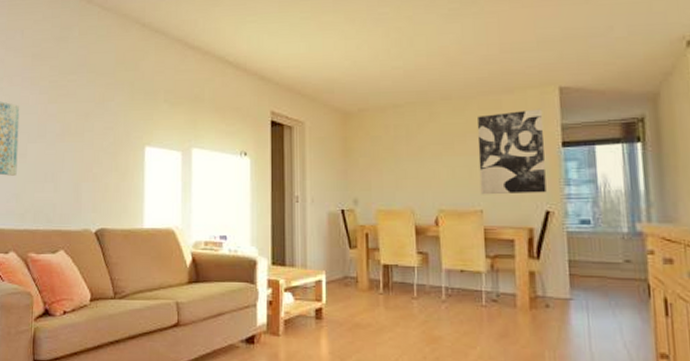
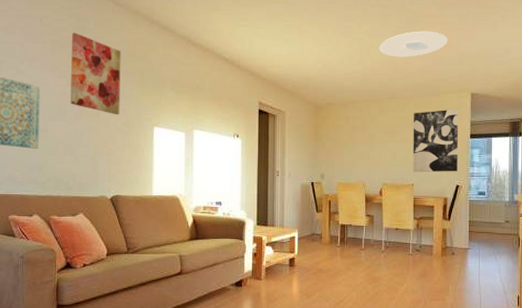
wall art: none [52,43,108,134] -> present [70,32,121,115]
ceiling light: none [425,10,521,47] -> present [379,31,448,57]

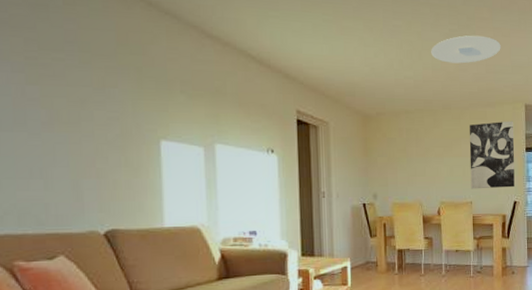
wall art: present [70,32,121,115] -> none [29,10,110,125]

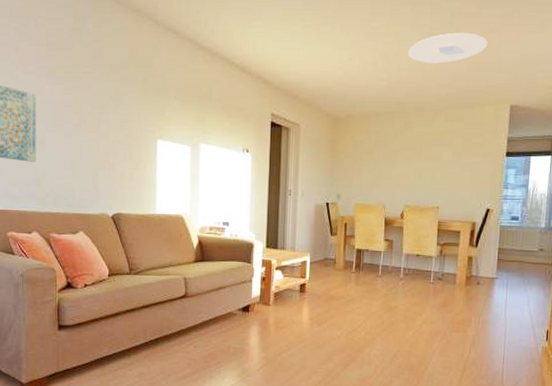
wall art: present [469,121,515,189] -> none [439,123,495,194]

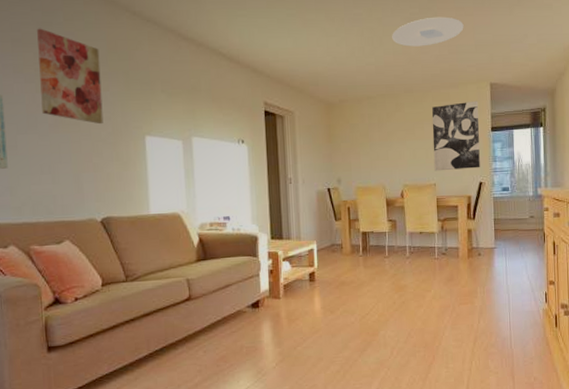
wall art: none [68,34,122,127] -> present [37,28,104,125]
wall art: none [439,123,495,194] -> present [432,101,480,171]

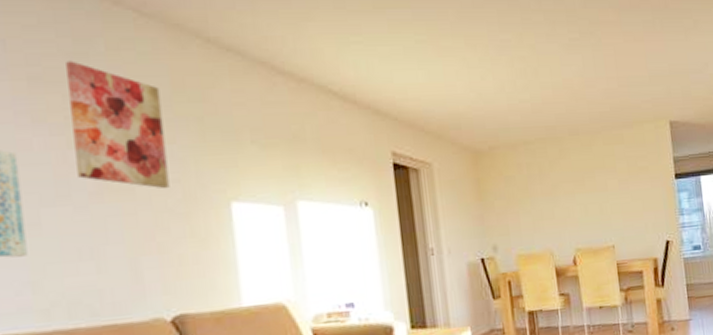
ceiling light: present [392,16,464,47] -> none [549,42,634,79]
wall art: present [432,101,480,171] -> none [604,142,666,230]

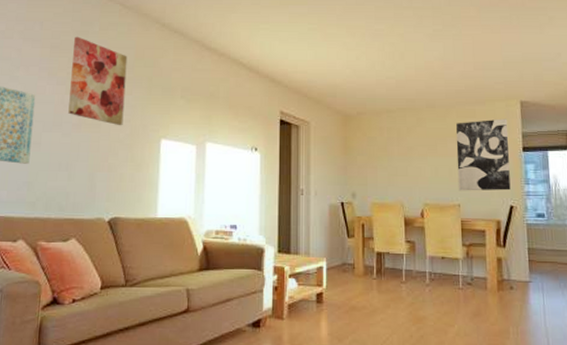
wall art: none [604,142,666,230] -> present [456,118,511,191]

